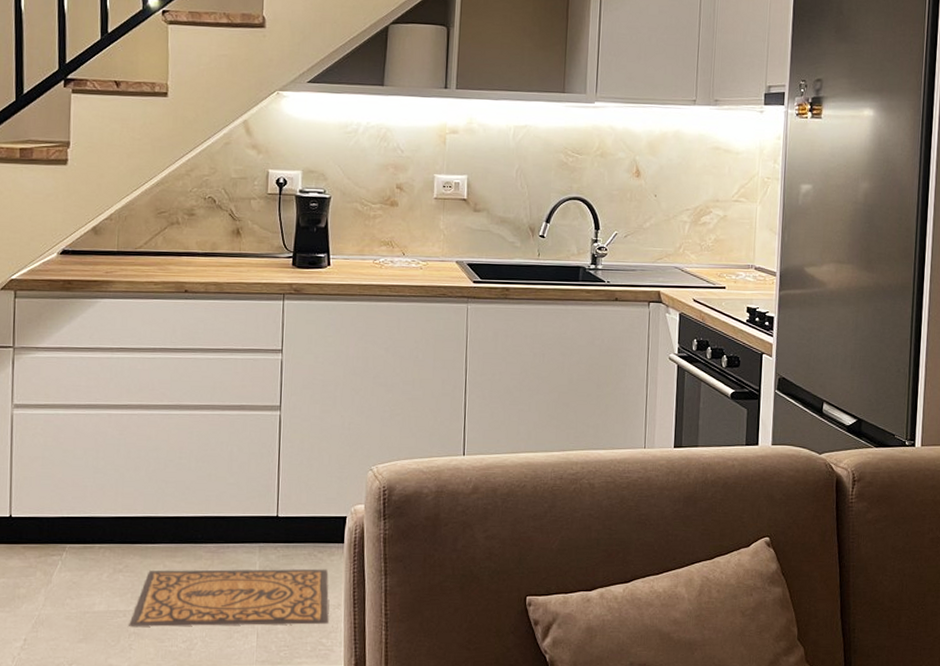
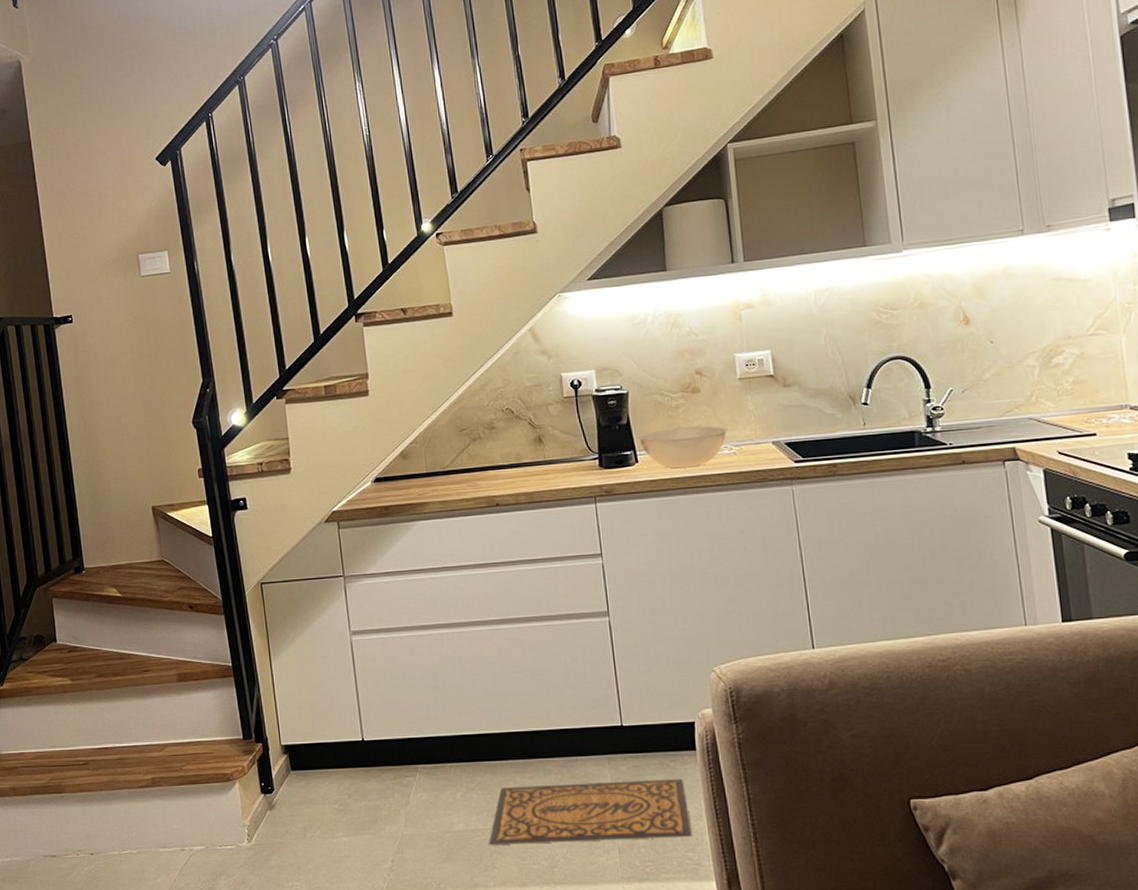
bowl: none [333,237,419,276] -> present [637,425,729,469]

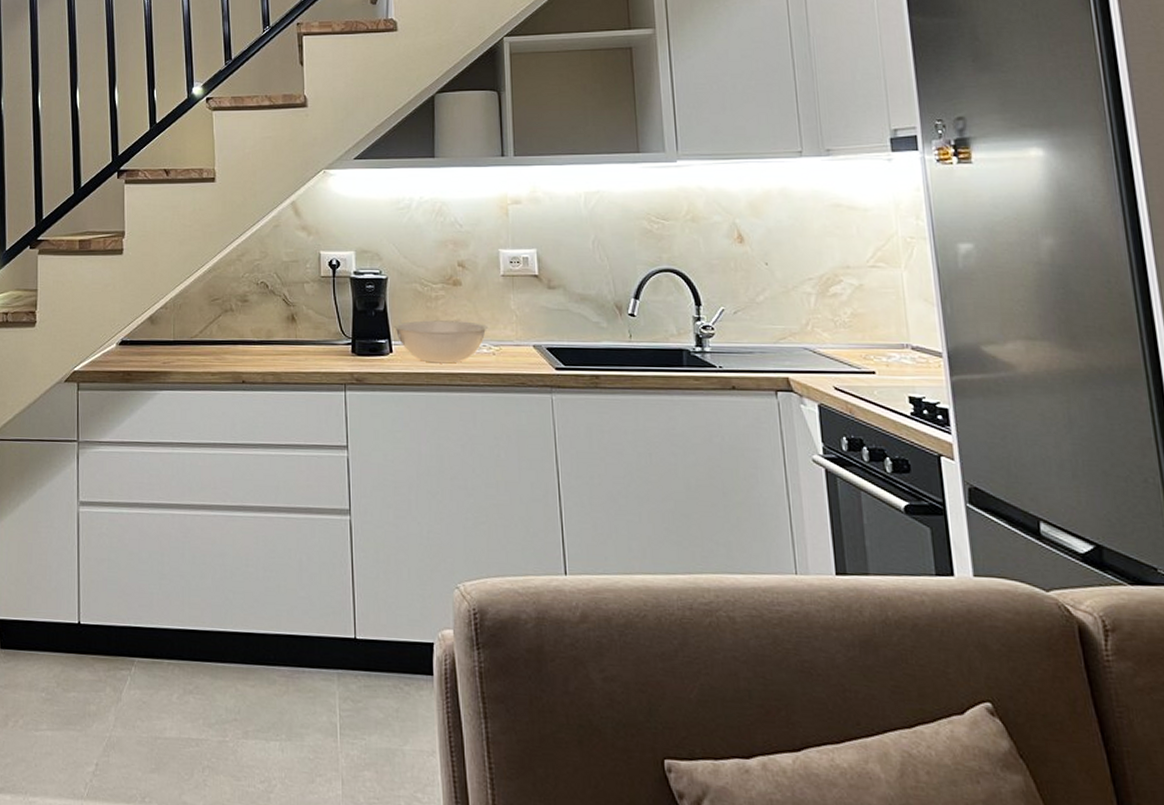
doormat: present [489,778,692,845] -> none [202,694,423,775]

